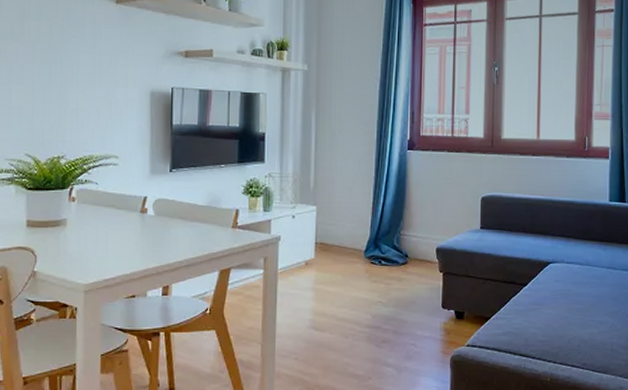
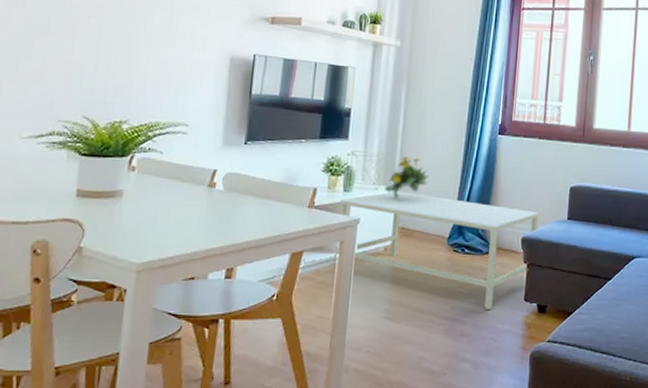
coffee table: none [260,209,452,317] -> present [334,191,539,309]
flowering plant: none [302,174,343,217] -> present [385,155,429,200]

